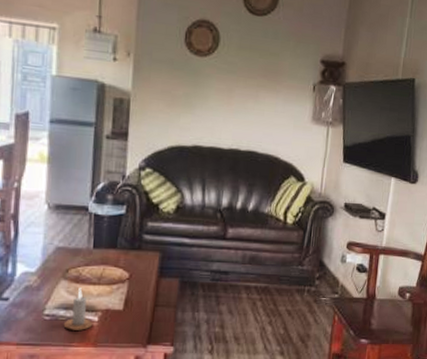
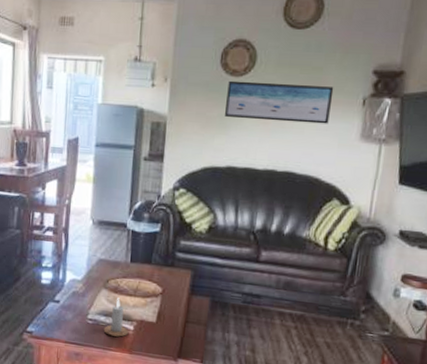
wall art: none [190,60,289,107] -> present [225,80,334,124]

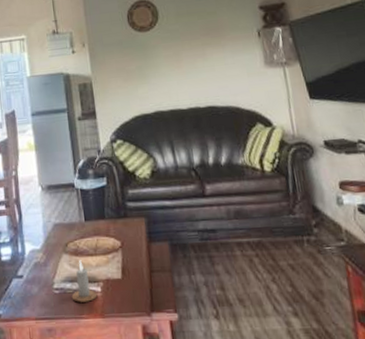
wall art: present [225,80,334,124] -> none [138,26,234,68]

